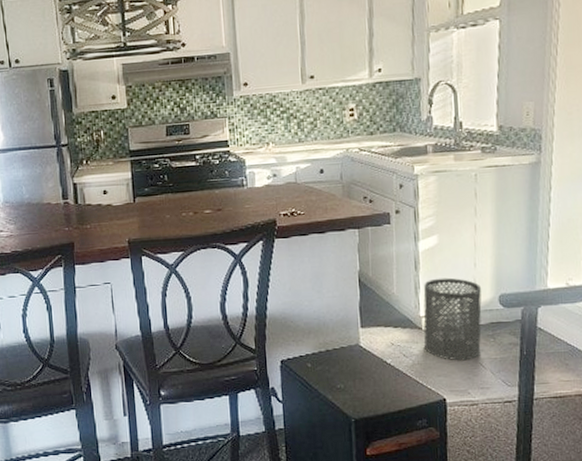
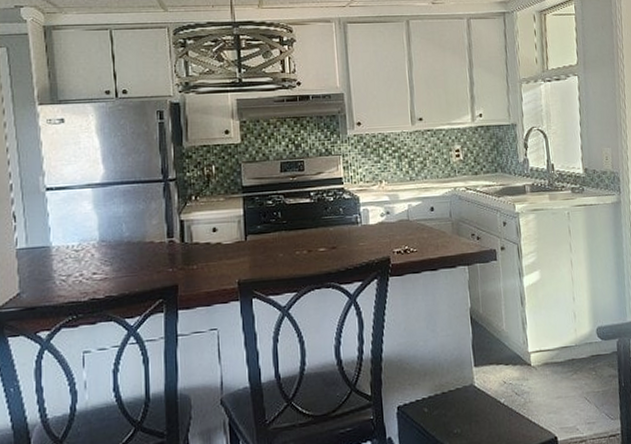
trash can: present [423,277,482,361] -> none [530,312,585,397]

